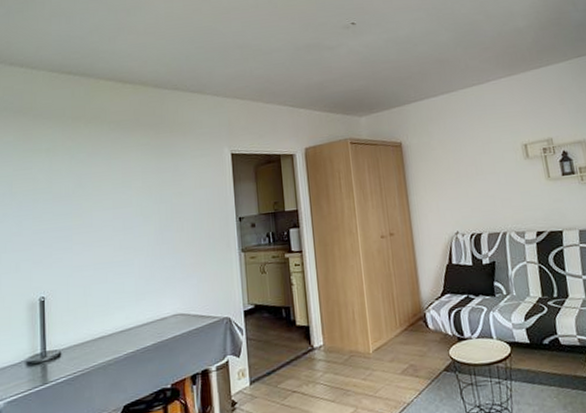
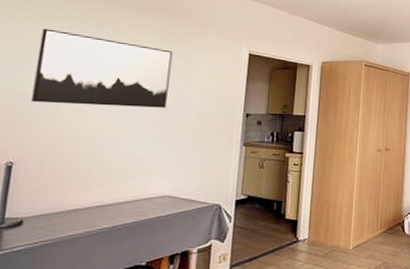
wall art: none [48,164,163,238] -> present [31,28,173,108]

